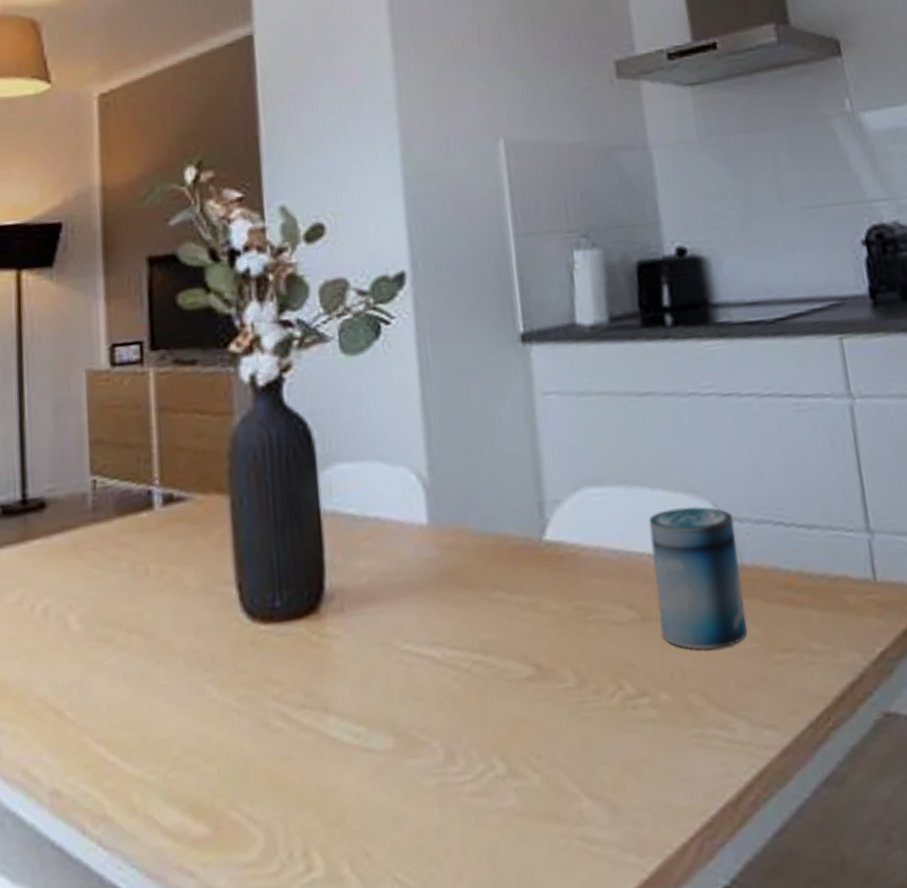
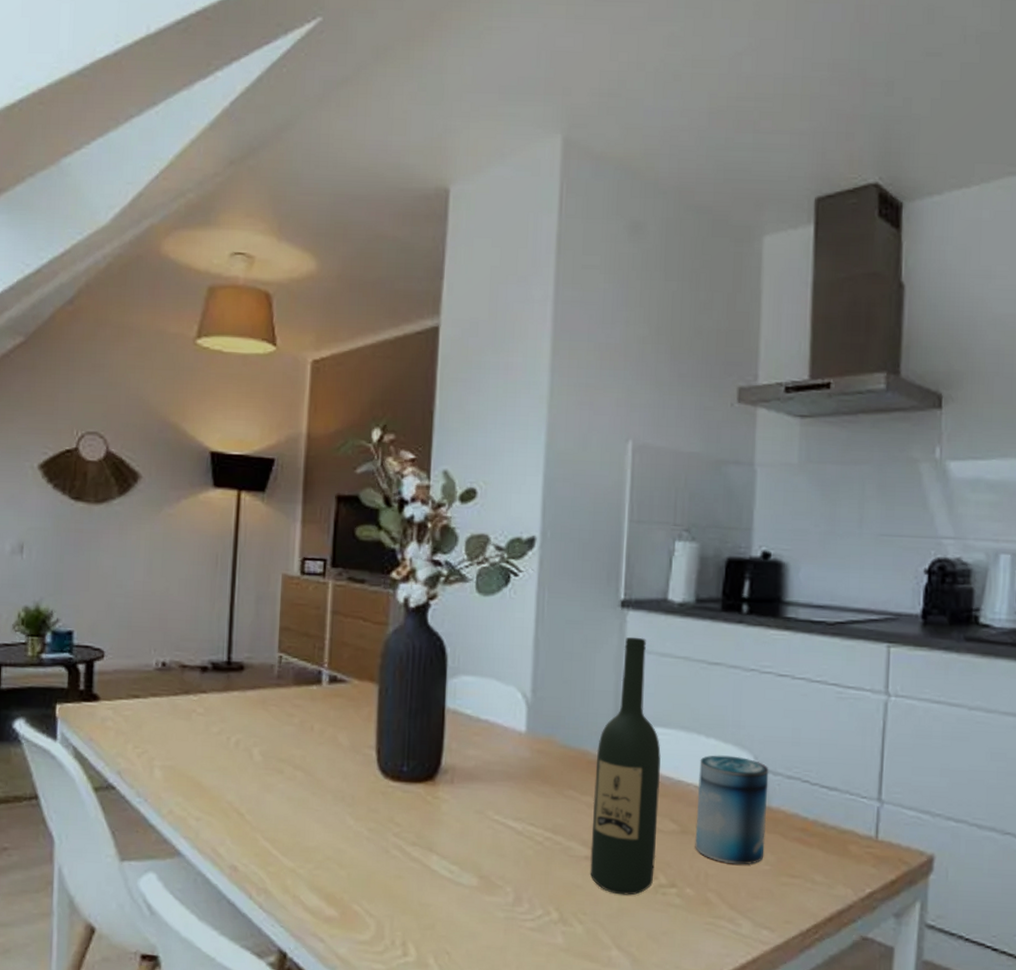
wine bottle: none [521,376,618,721] -> present [590,637,661,895]

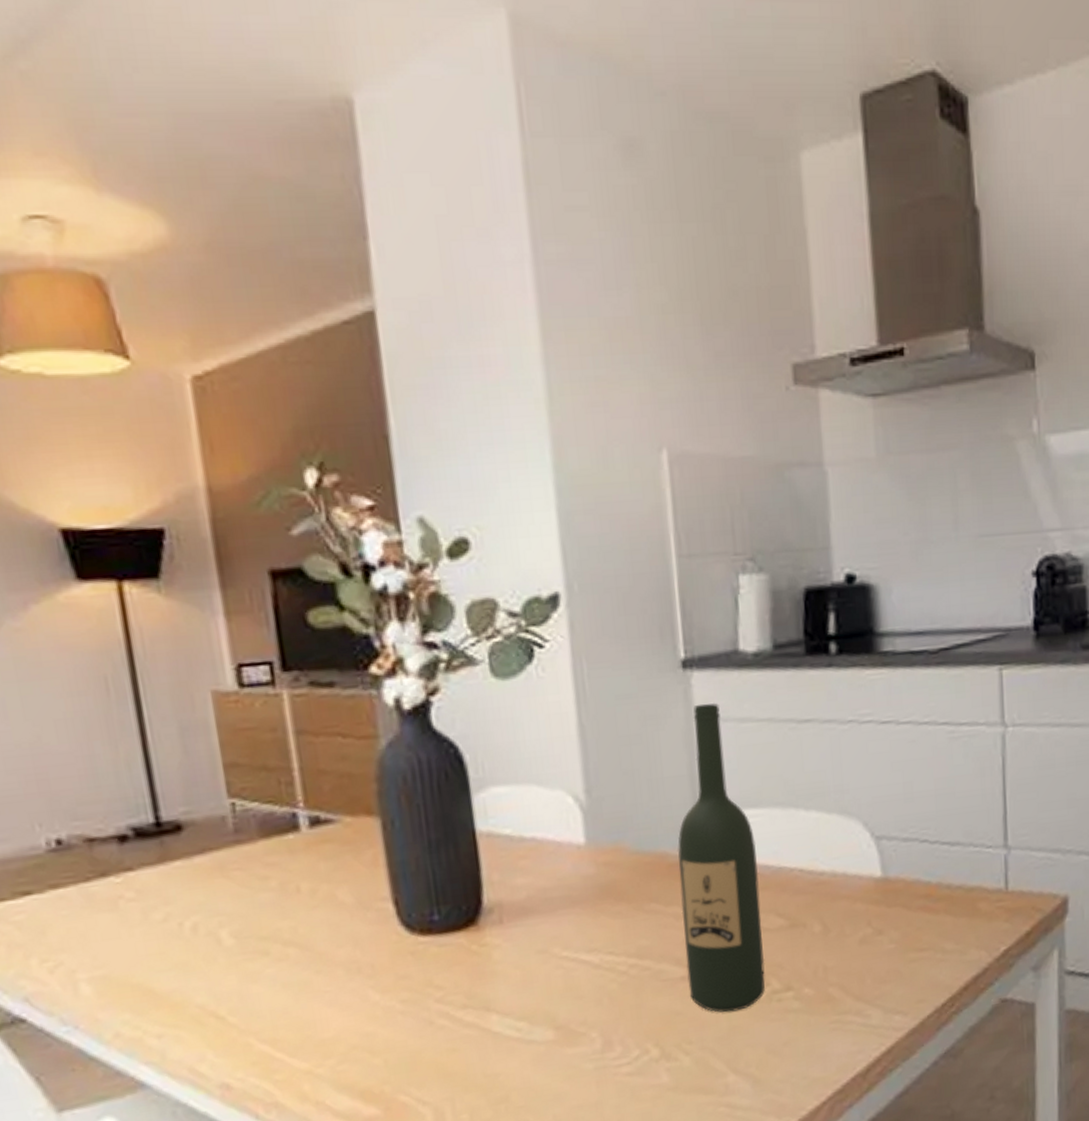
beverage can: present [695,755,769,865] -> none [802,826,887,951]

